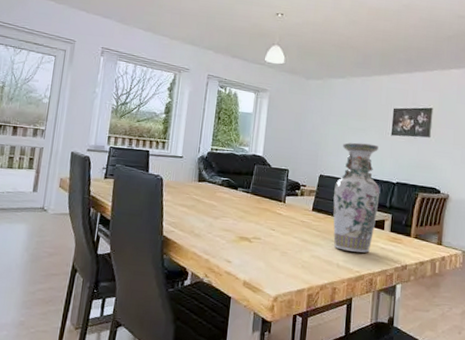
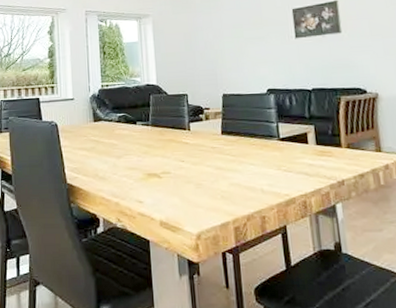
vase: present [333,142,380,253] -> none [241,51,297,173]

